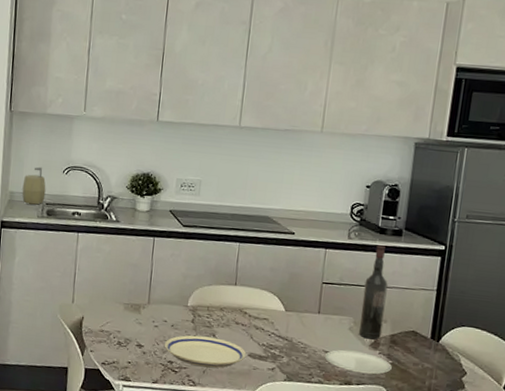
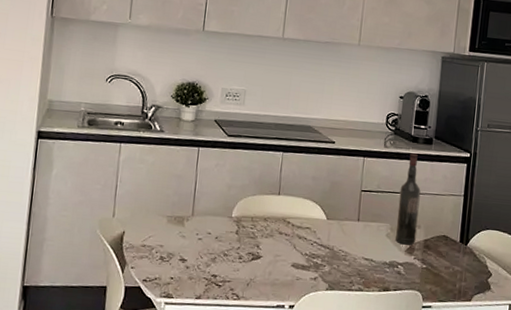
soap dispenser: present [22,166,46,205] -> none [62,74,88,114]
plate: present [164,335,247,368] -> none [207,247,290,280]
plate: present [324,350,392,375] -> none [364,256,426,280]

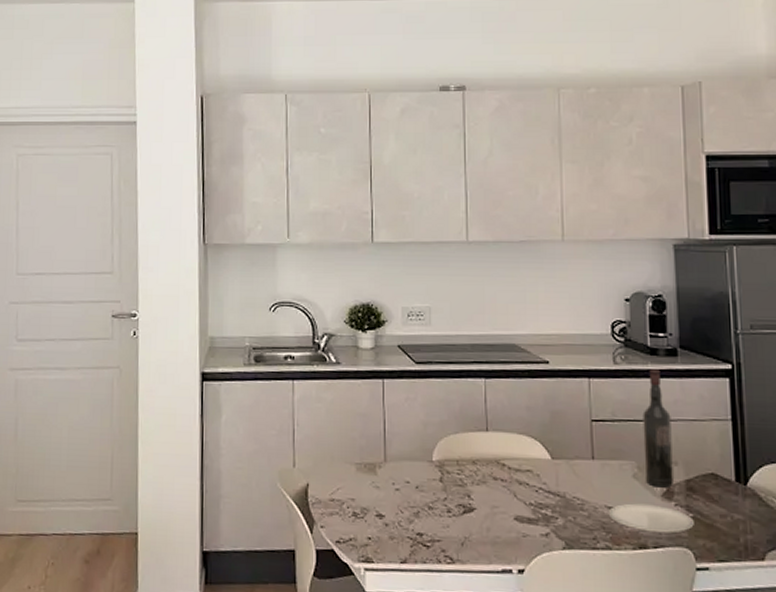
plate: none [364,256,426,280] -> present [608,503,694,534]

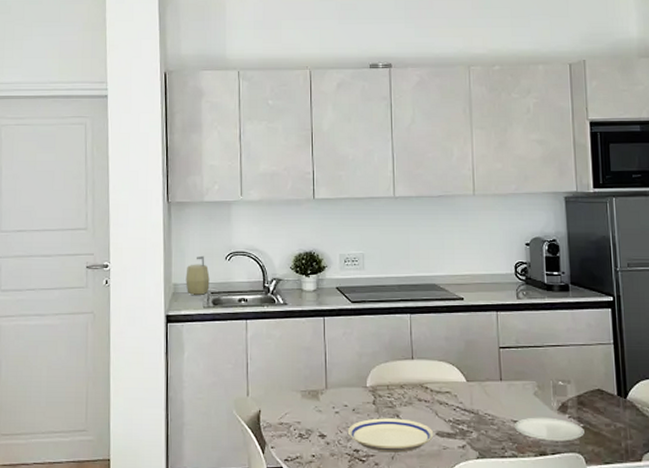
soap dispenser: none [224,305,251,350] -> present [185,255,210,295]
plate: none [409,497,512,539] -> present [347,418,434,453]
wine bottle: present [643,369,673,488] -> none [541,302,567,403]

